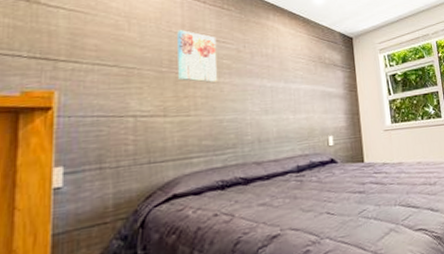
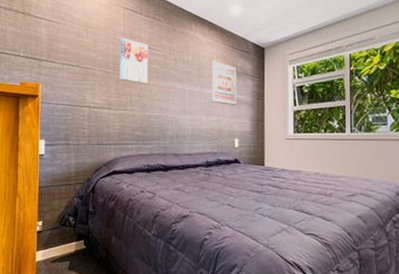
wall art: none [294,51,328,100] -> present [211,59,237,106]

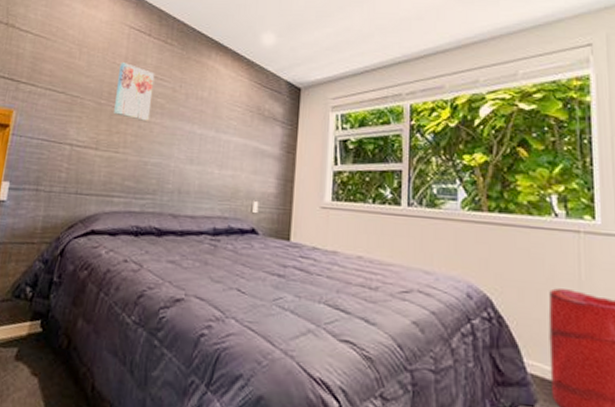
wall art: present [211,59,237,106] -> none [227,97,263,159]

